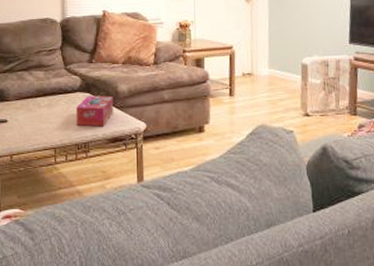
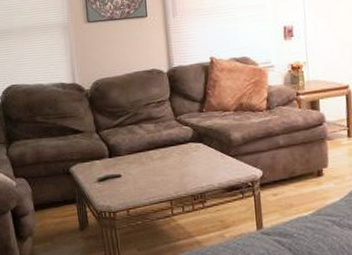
tissue box: present [76,95,113,127] -> none [189,144,228,177]

